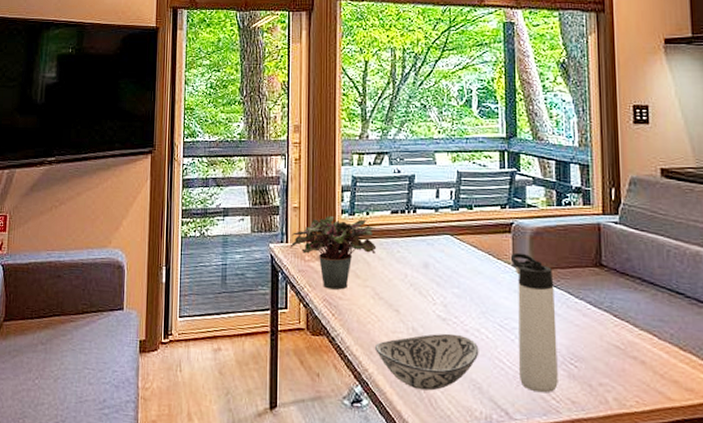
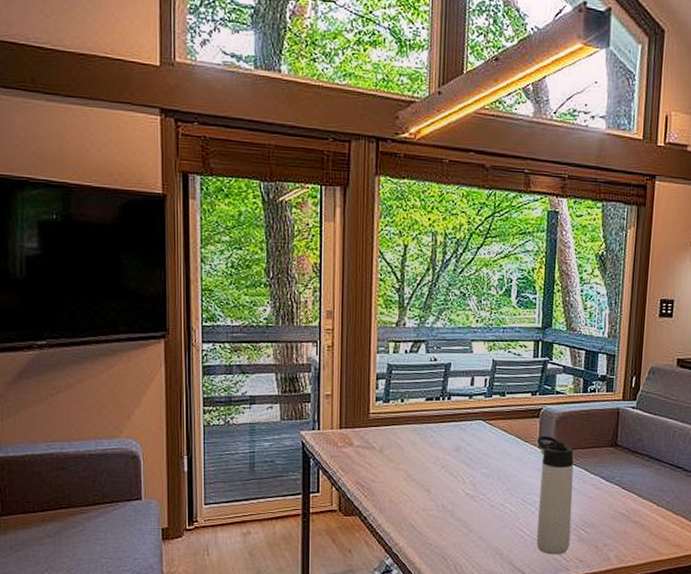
potted plant: present [290,216,377,290] -> none [322,403,411,473]
decorative bowl: present [374,333,479,391] -> none [405,509,503,559]

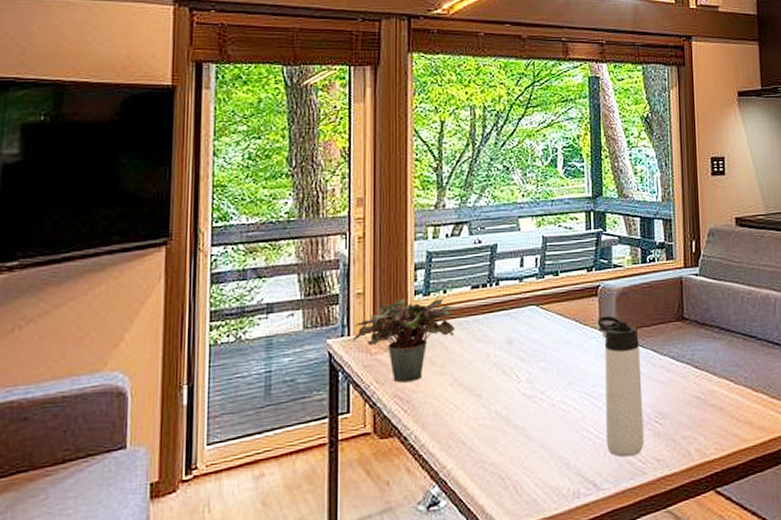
potted plant: none [322,403,411,473] -> present [352,298,455,383]

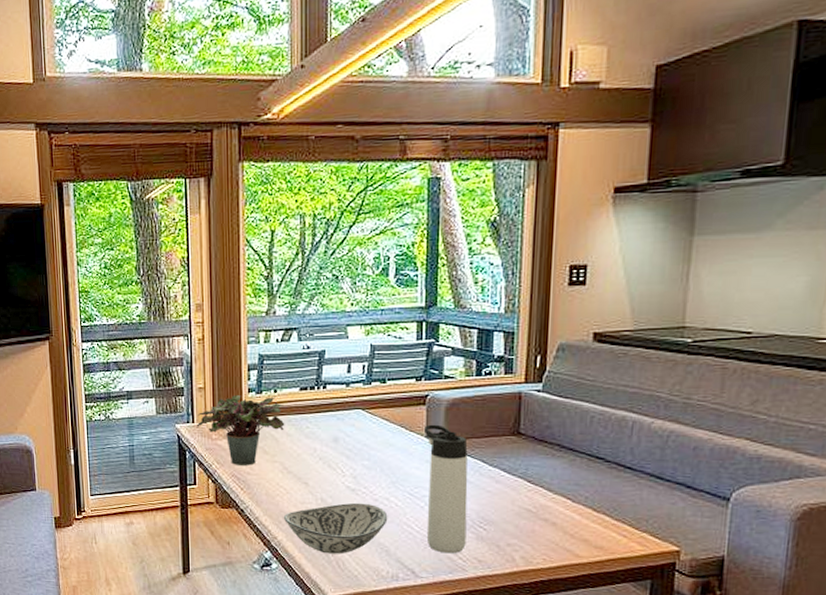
decorative bowl: none [453,410,566,478] -> present [283,502,388,554]

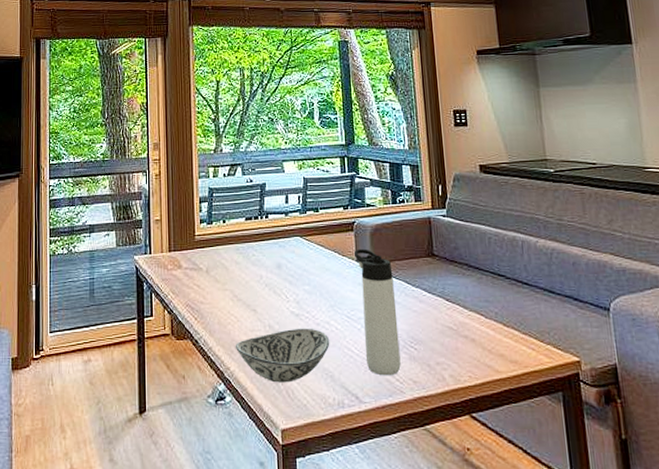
potted plant: present [196,395,285,466] -> none [153,226,234,295]

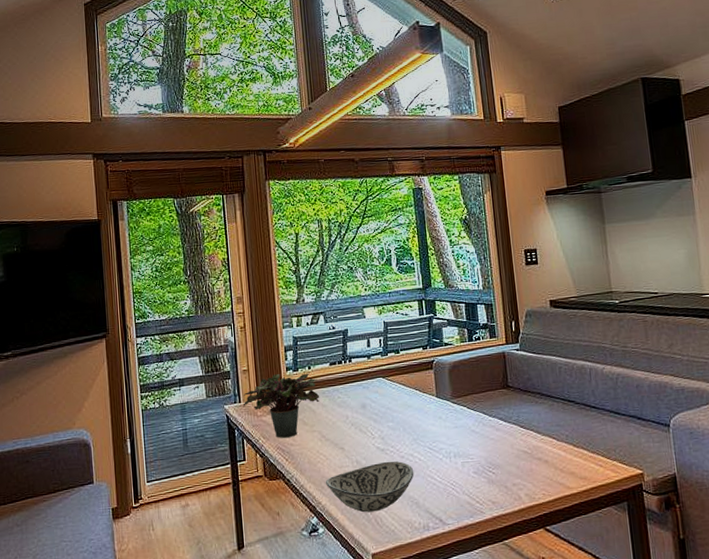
potted plant: none [153,226,234,295] -> present [243,373,320,438]
thermos bottle: present [353,248,401,376] -> none [434,385,481,499]

